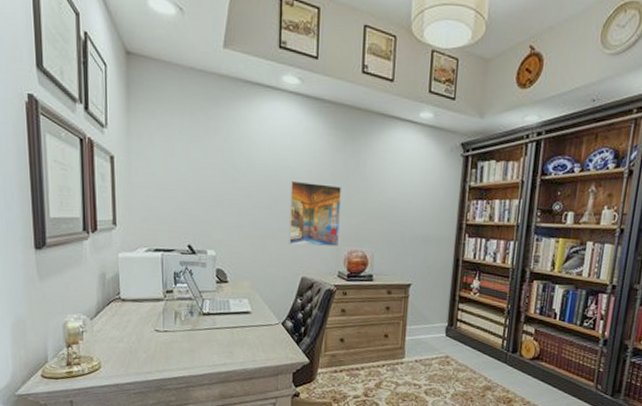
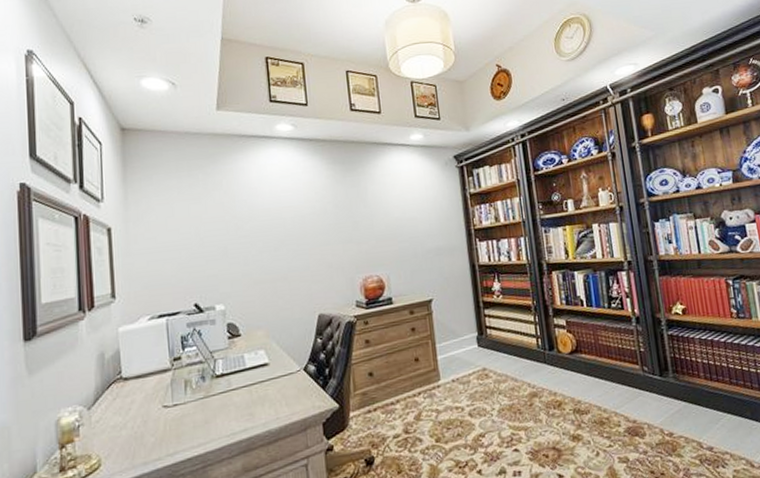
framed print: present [288,180,341,247] -> none [296,216,352,283]

